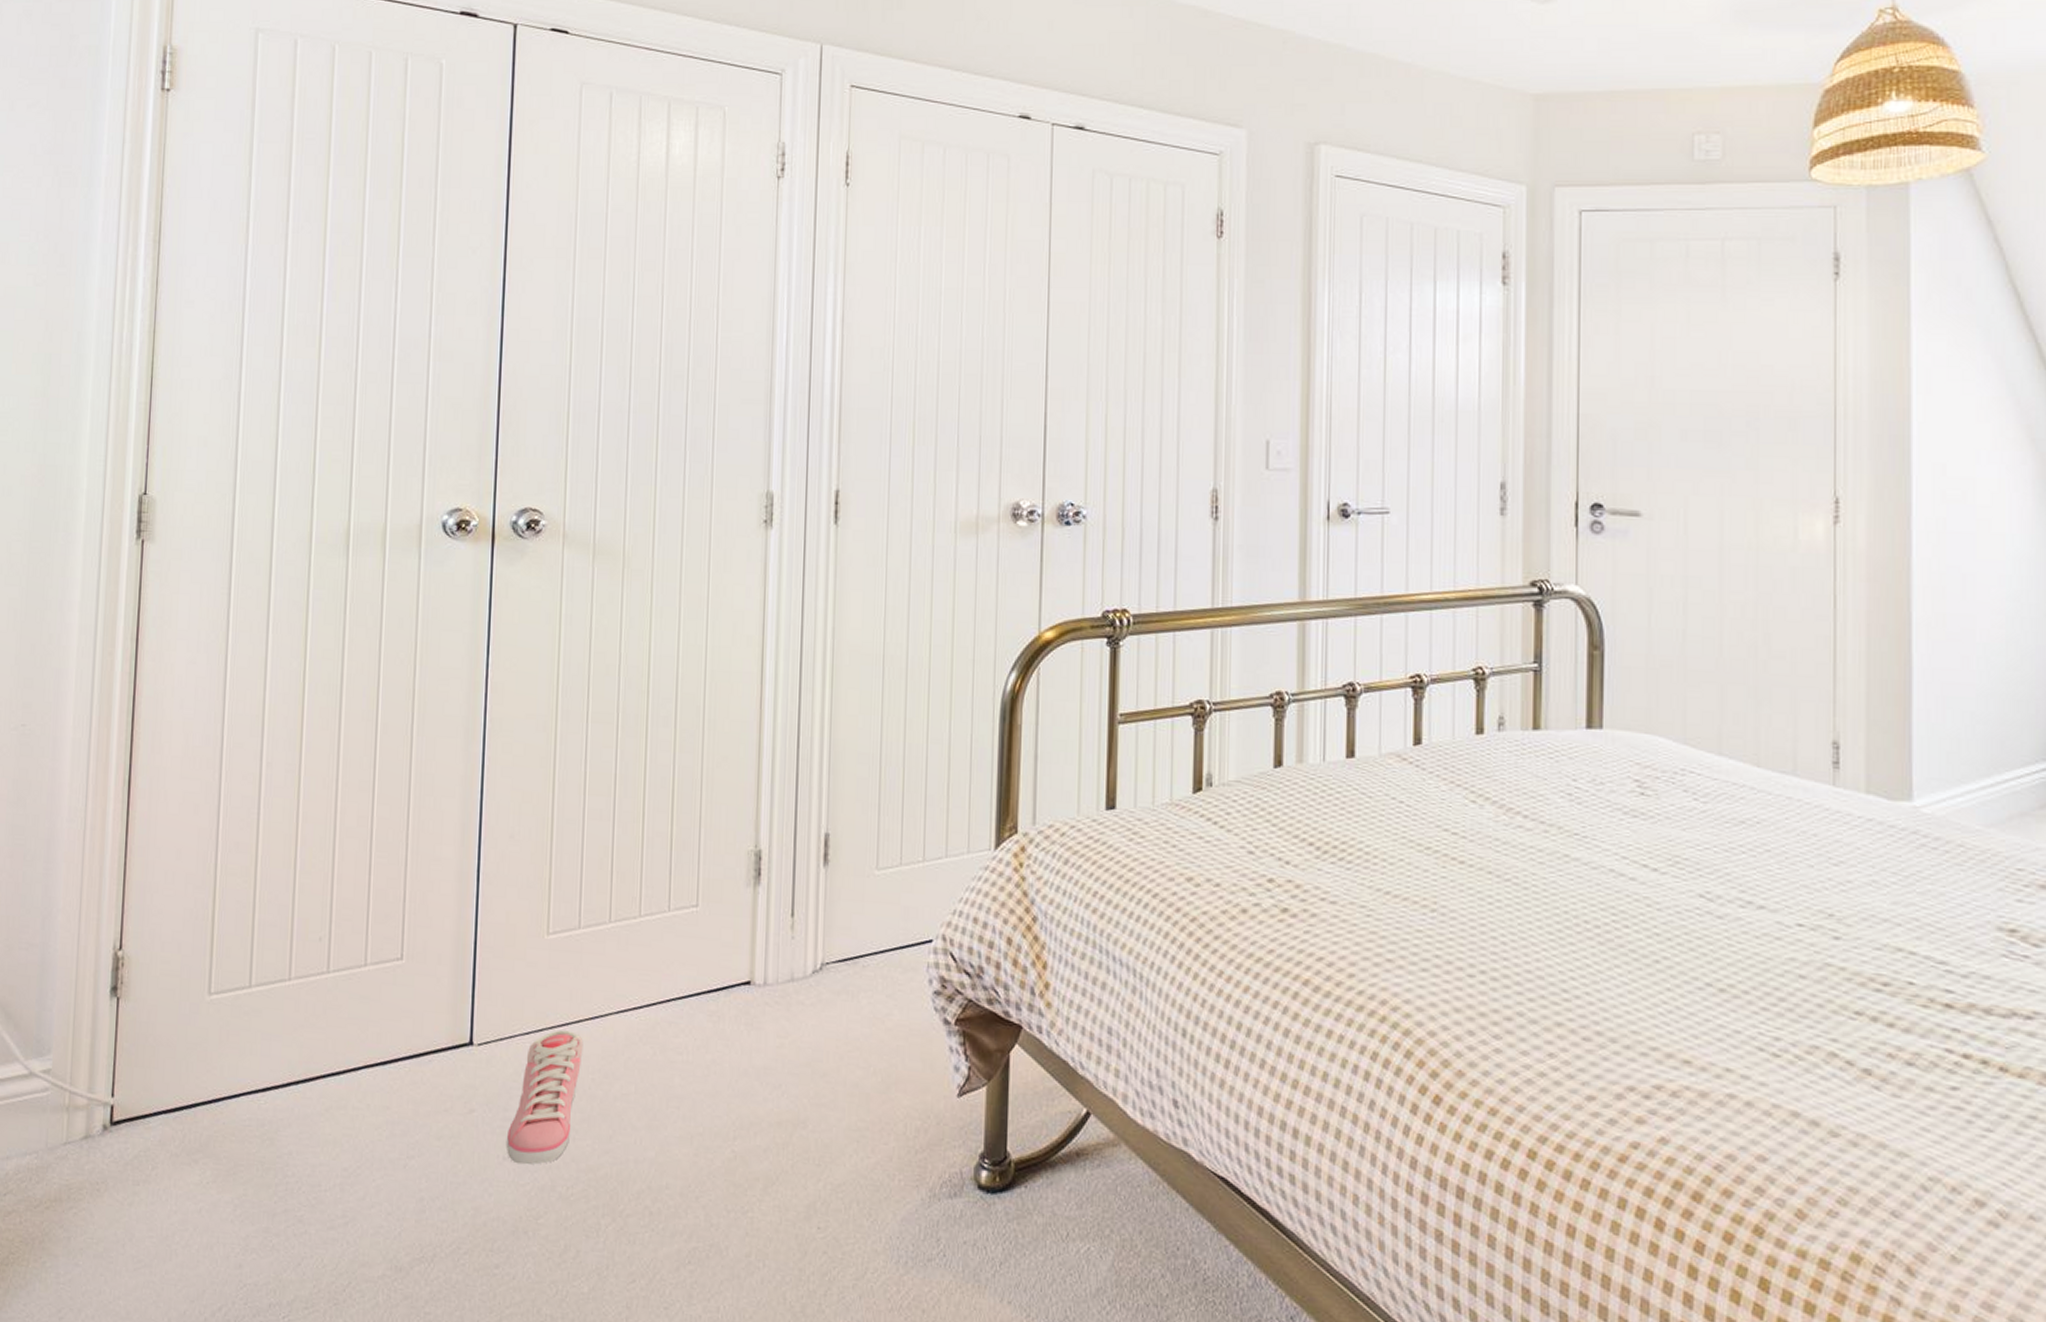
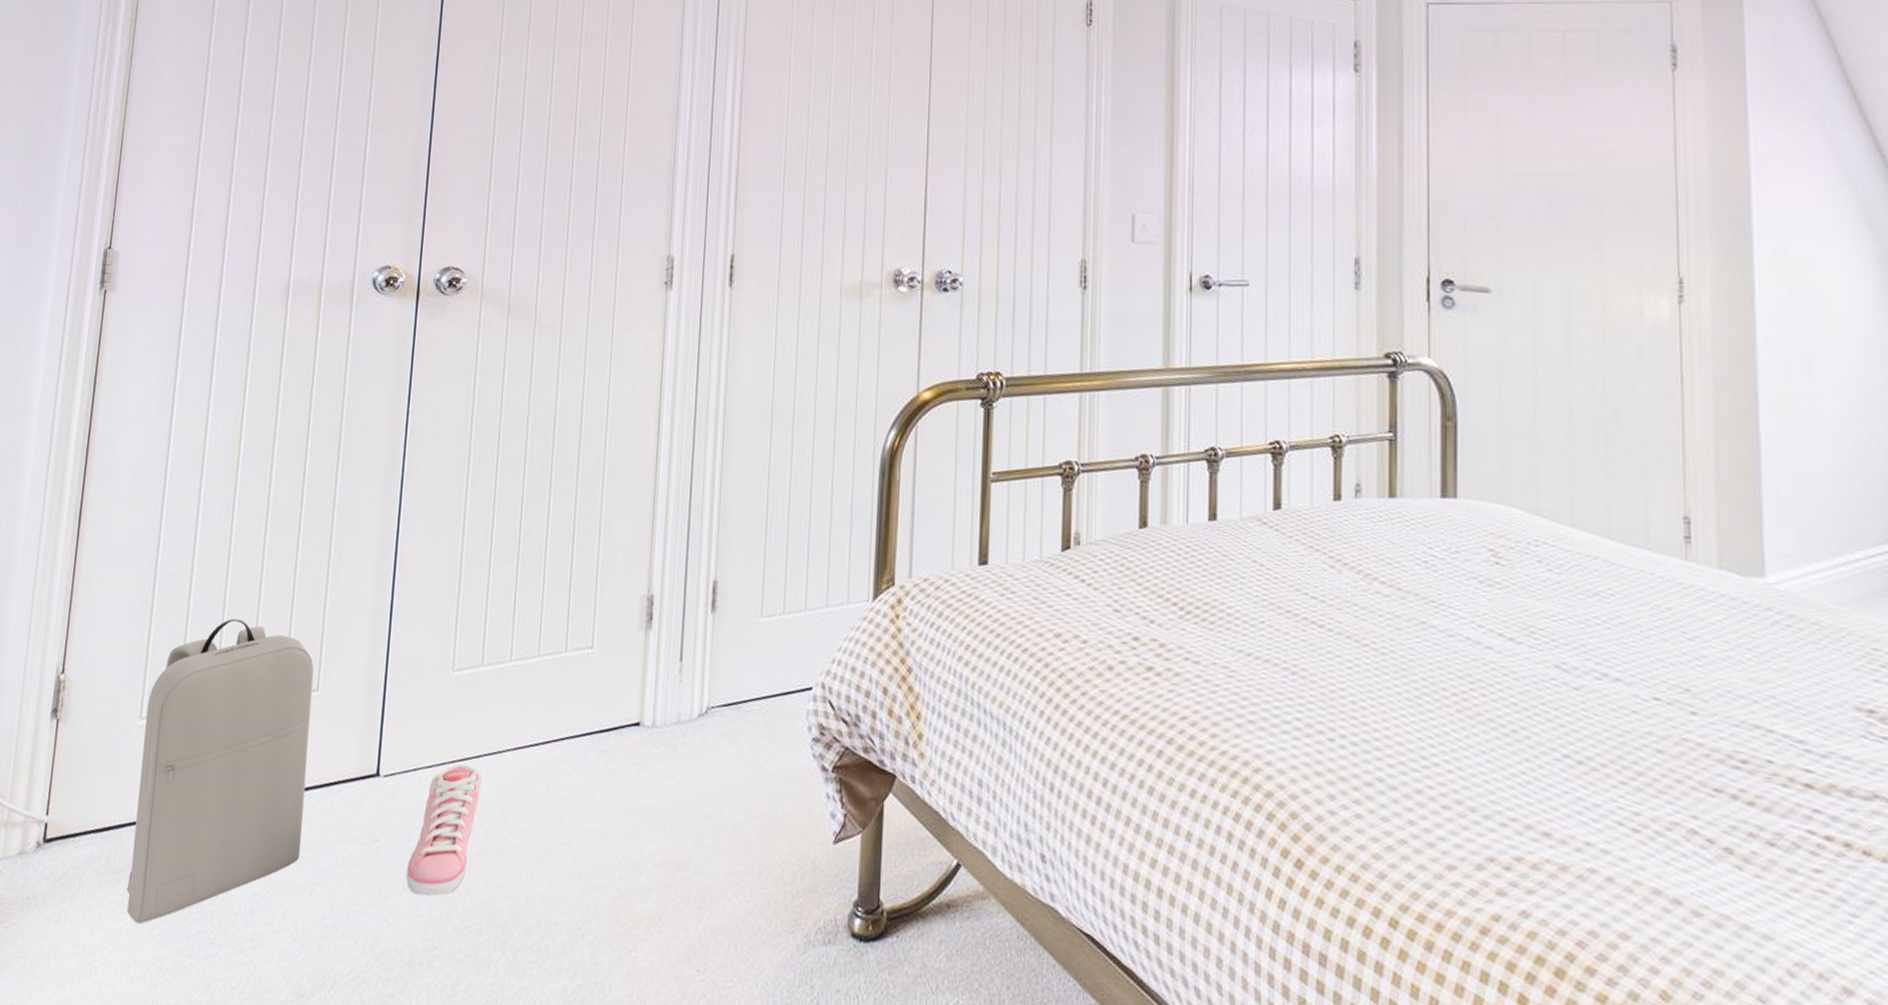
backpack: none [204,887,397,1205] -> present [126,618,314,924]

